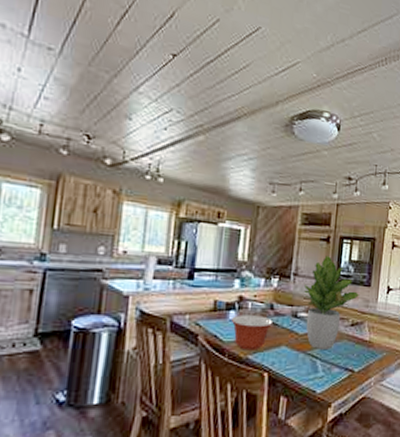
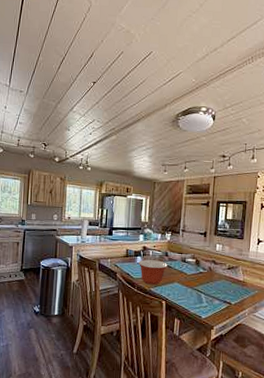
potted plant: present [304,256,360,349] -> none [190,216,235,286]

